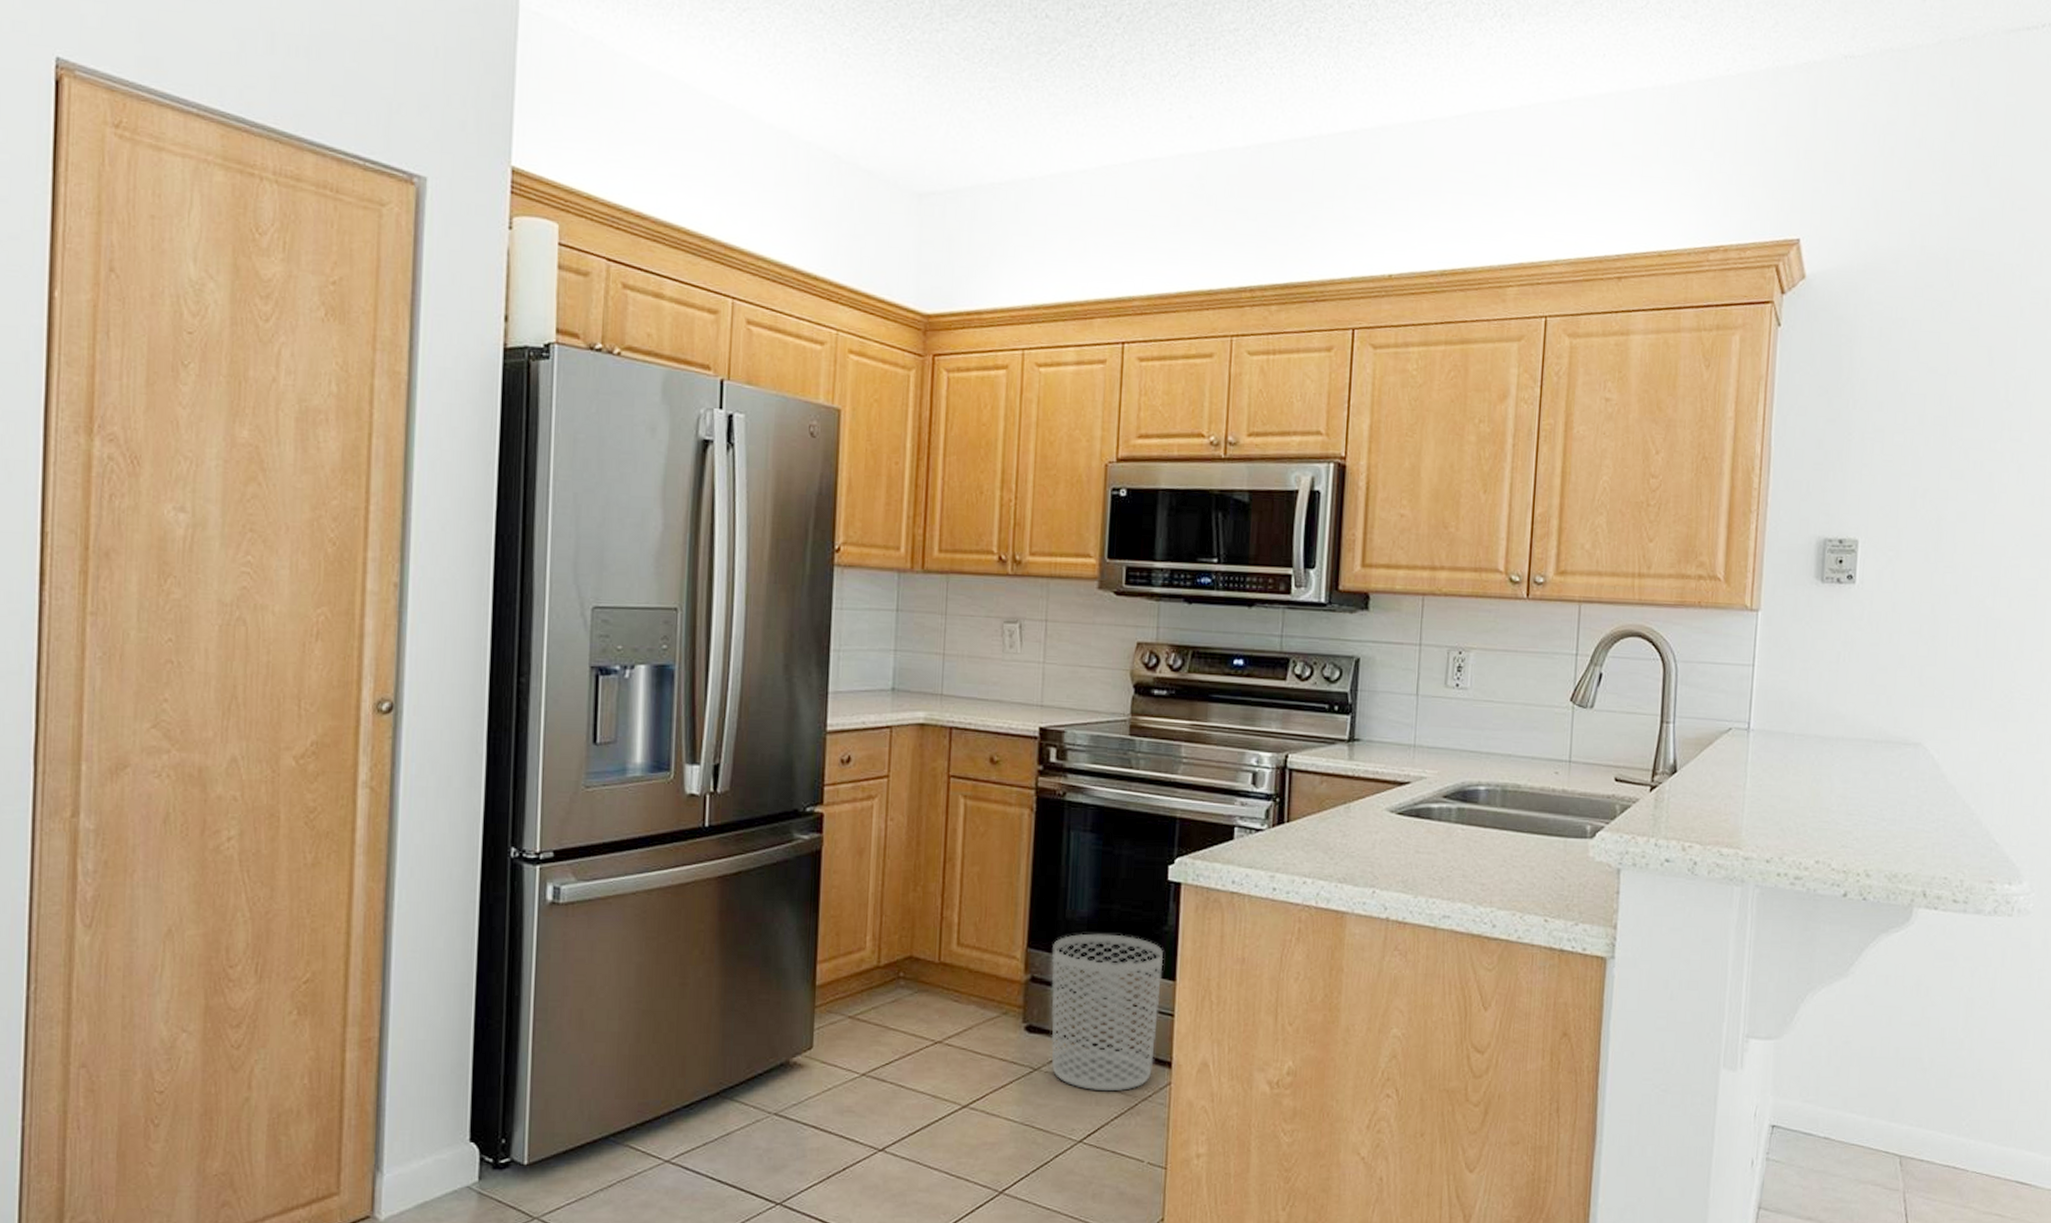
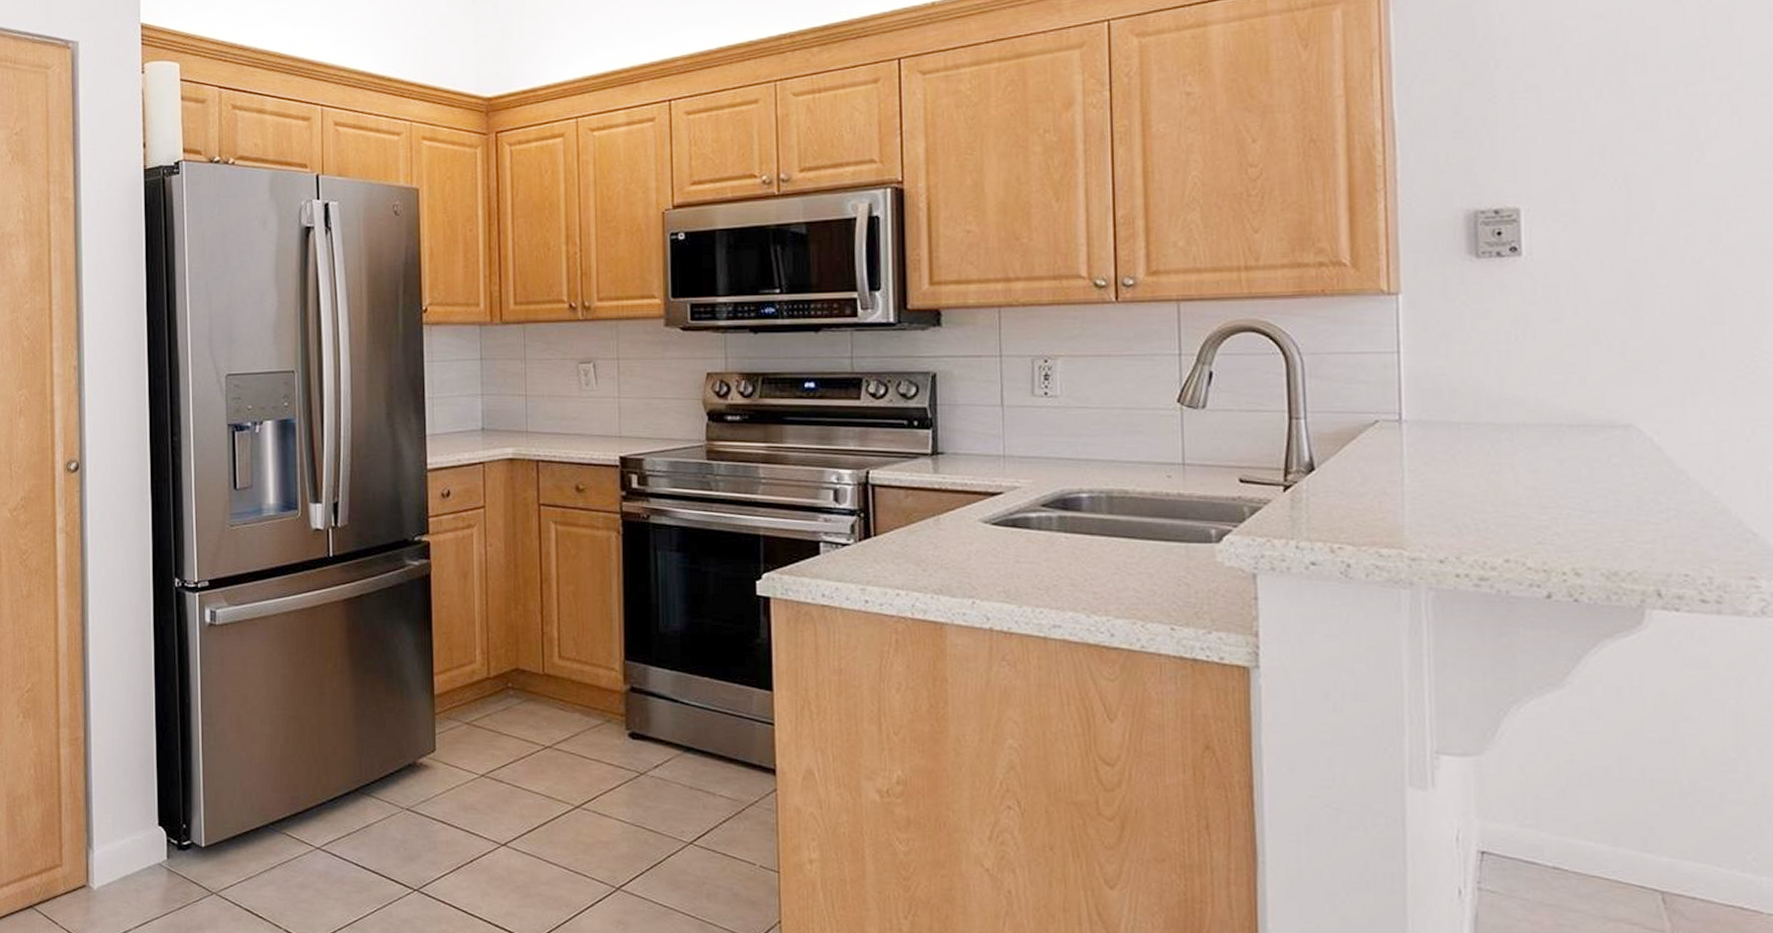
waste bin: present [1051,933,1164,1092] -> none [649,646,759,796]

